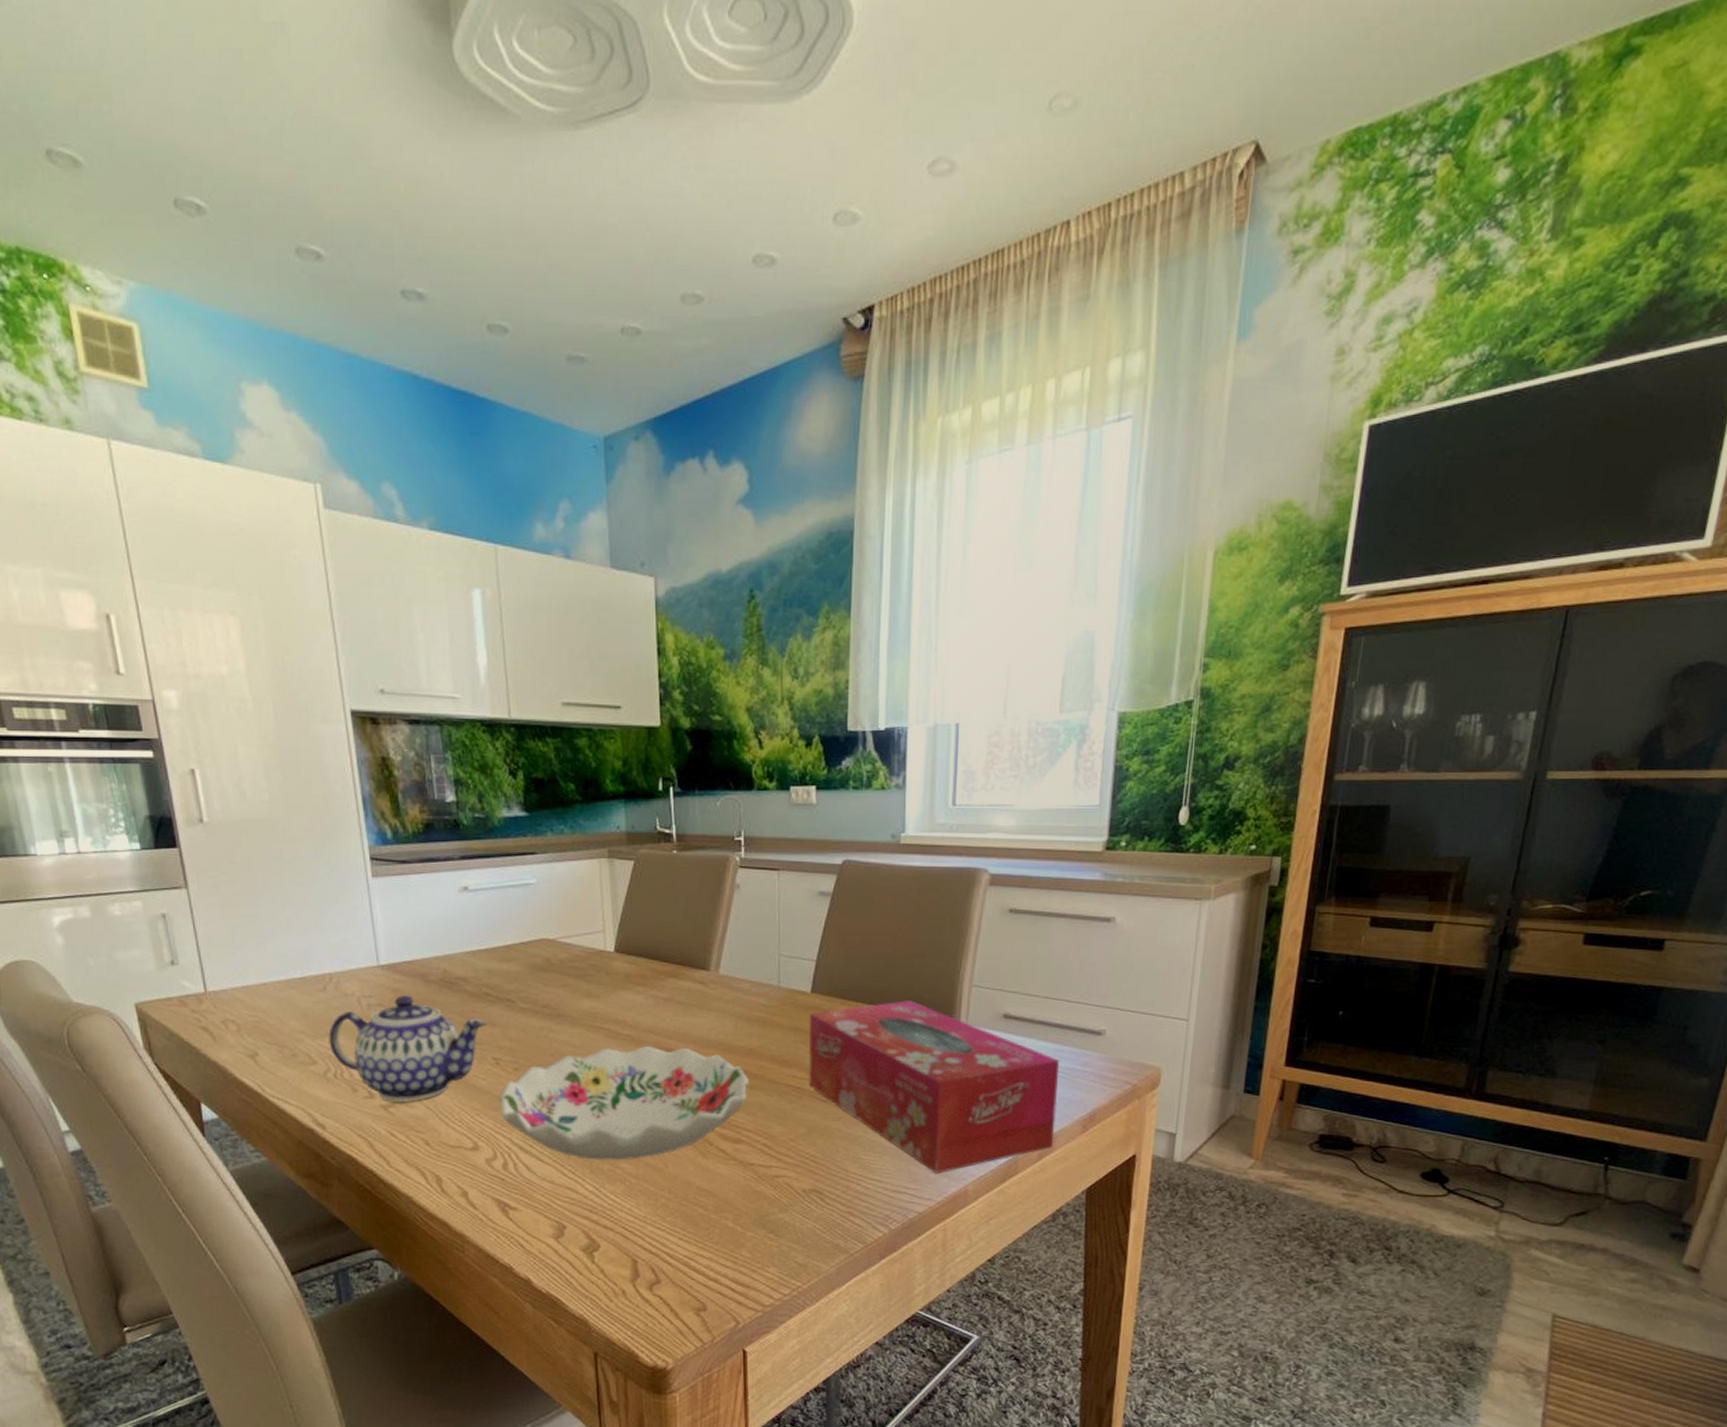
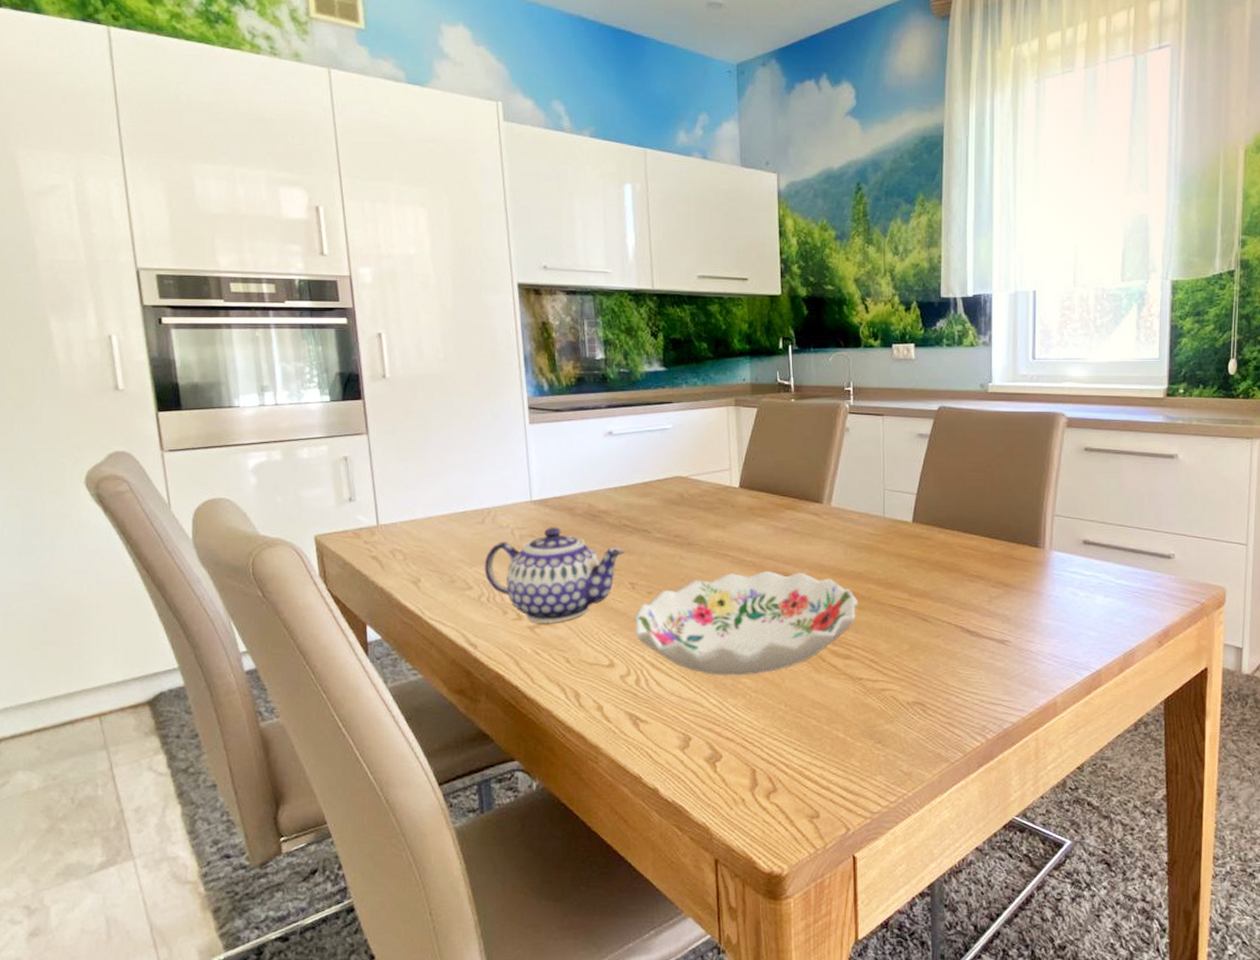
tissue box: present [808,1000,1060,1173] -> none [910,529,1135,686]

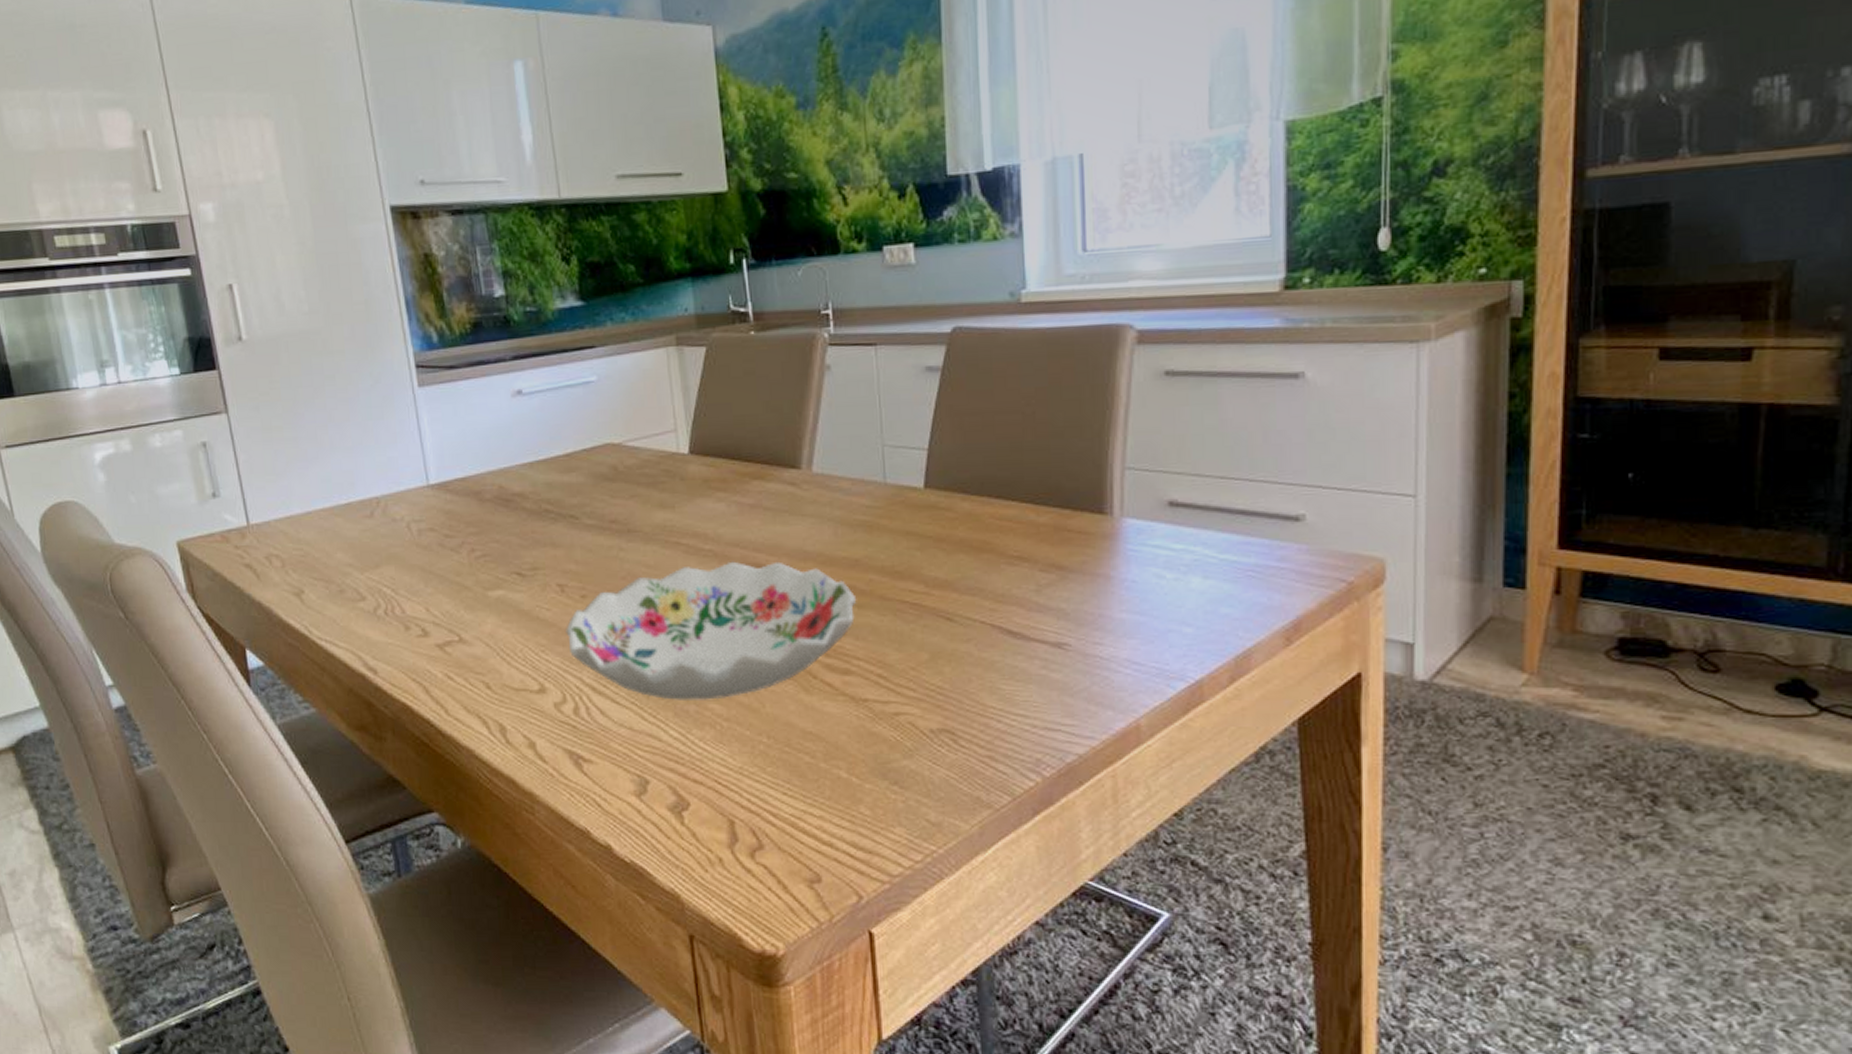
teapot: present [484,527,625,623] -> none [377,517,549,640]

